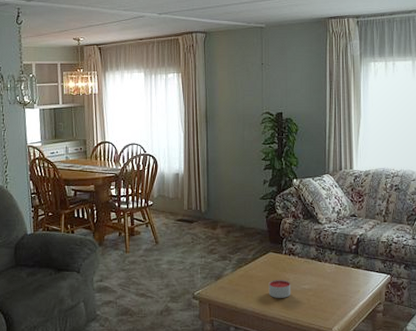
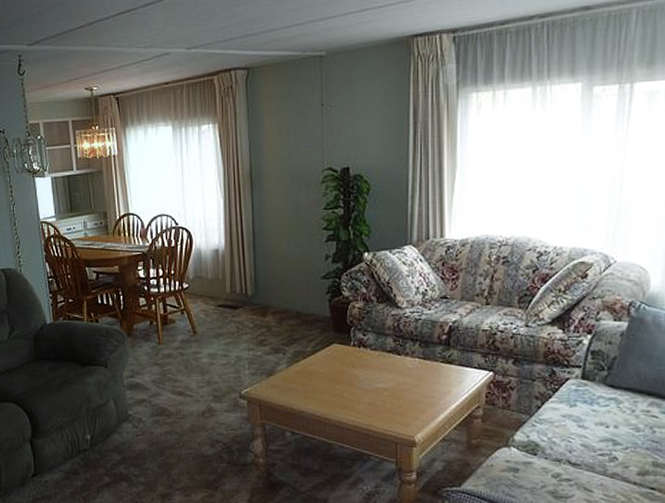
candle: present [268,280,291,298] -> none [332,377,362,399]

